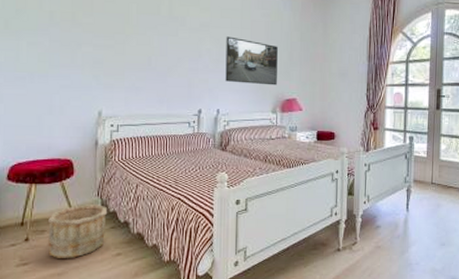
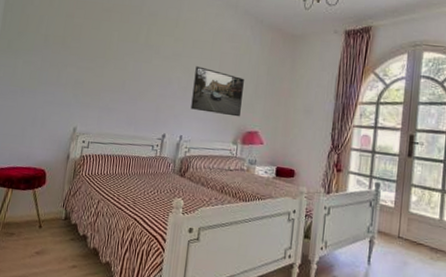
wooden bucket: present [47,205,108,258] -> none [13,213,70,264]

